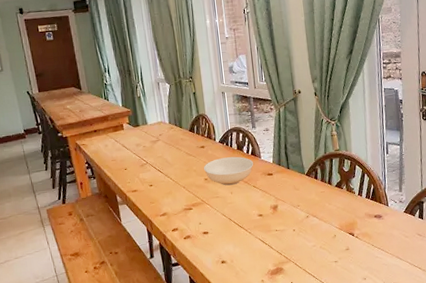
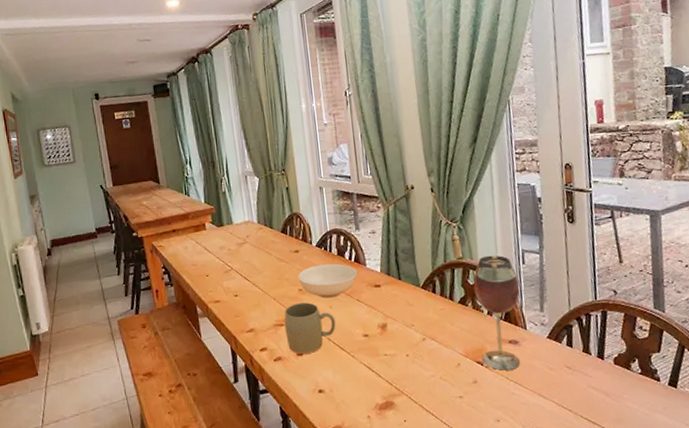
mug: none [192,189,236,233] -> present [284,302,336,354]
wineglass: none [347,147,384,240] -> present [473,255,520,371]

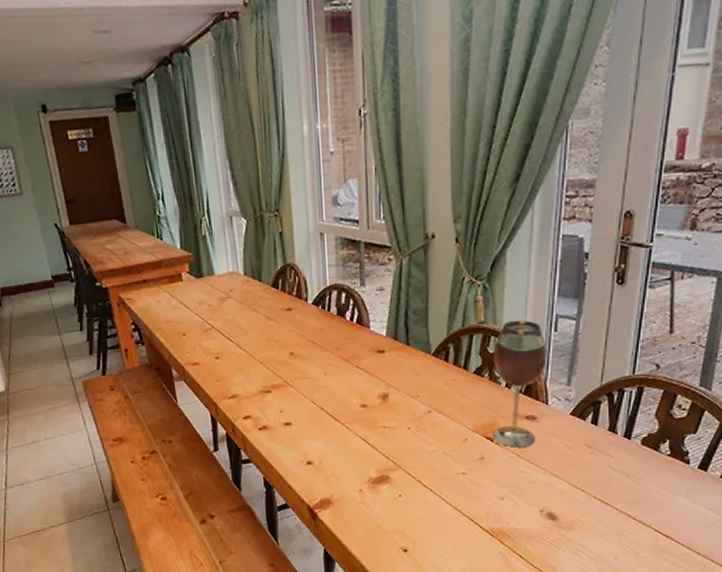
mug: present [284,302,336,354] -> none [271,367,330,423]
bowl: present [297,263,358,298] -> none [288,324,359,364]

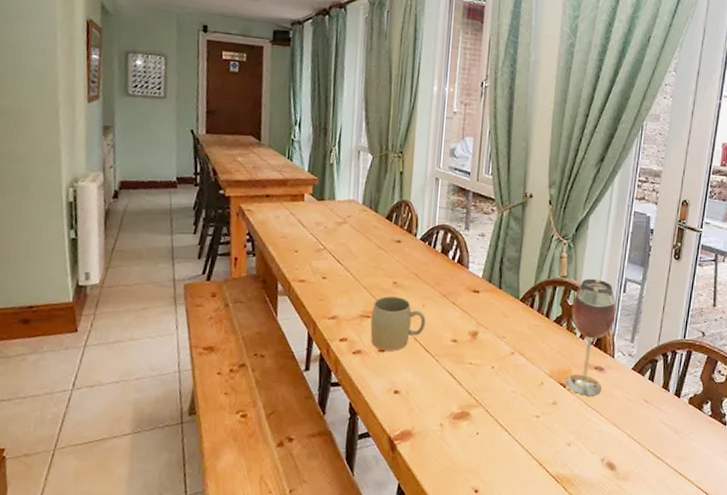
mug: none [271,367,330,423] -> present [370,296,426,351]

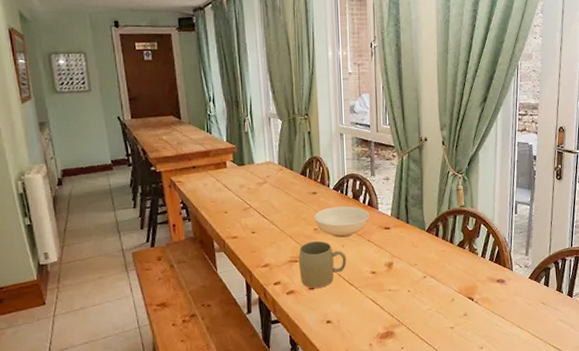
bowl: none [394,259,459,296] -> present [313,206,370,238]
wineglass: present [565,278,617,396] -> none [471,205,511,305]

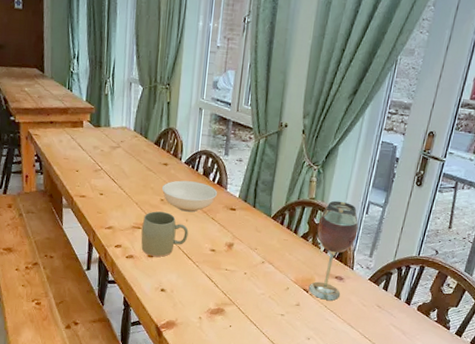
wineglass: none [471,205,511,305] -> present [308,200,359,301]

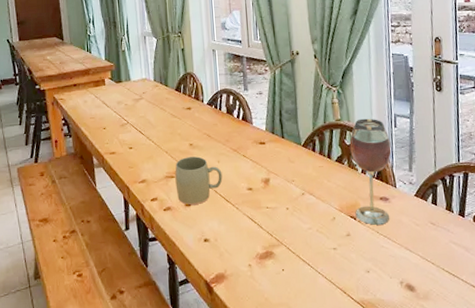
bowl: present [161,180,218,212] -> none [188,121,245,153]

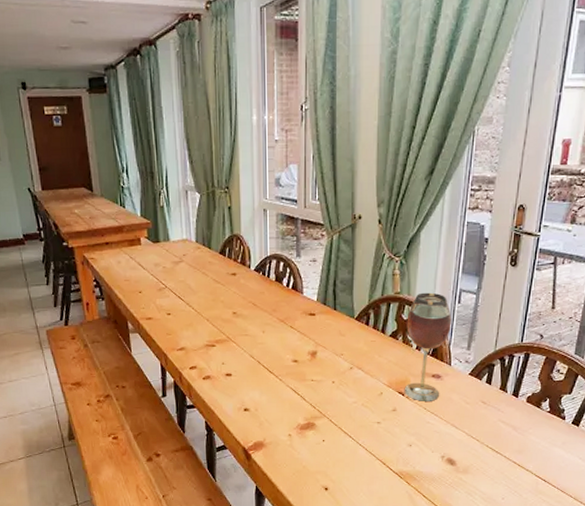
mug: present [174,156,223,205] -> none [216,326,267,374]

